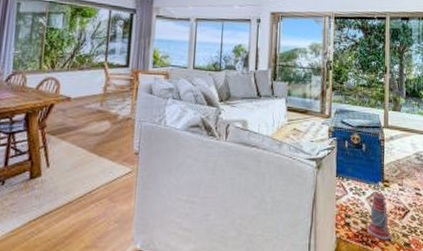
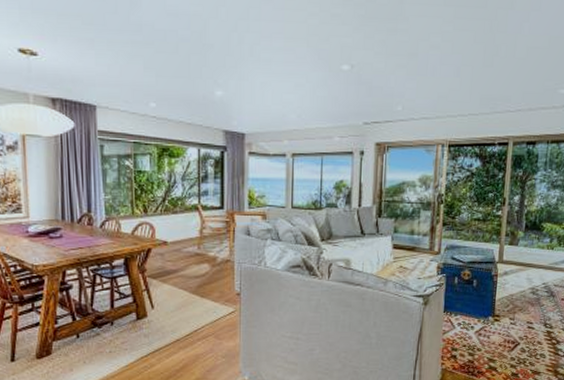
lantern: present [362,191,391,240] -> none [469,325,498,370]

